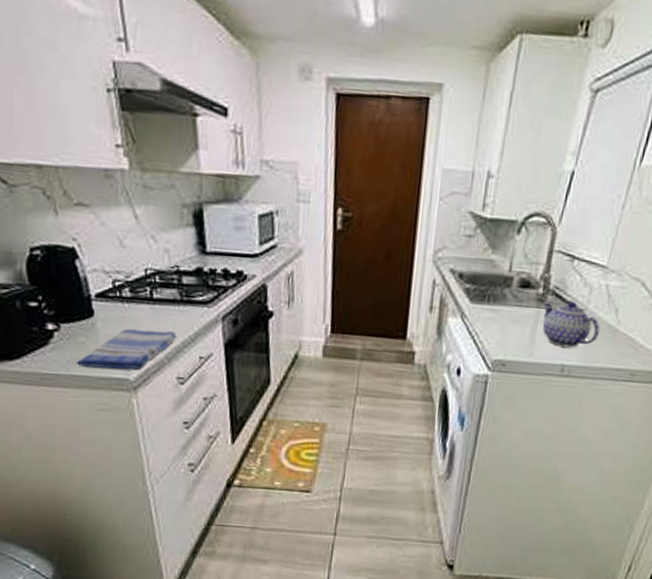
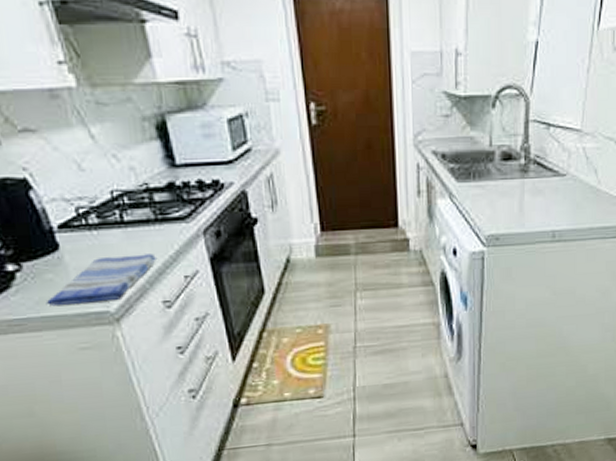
teapot: present [542,300,600,348] -> none [526,167,583,214]

